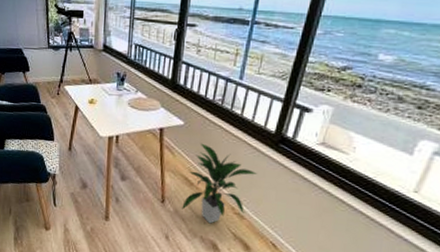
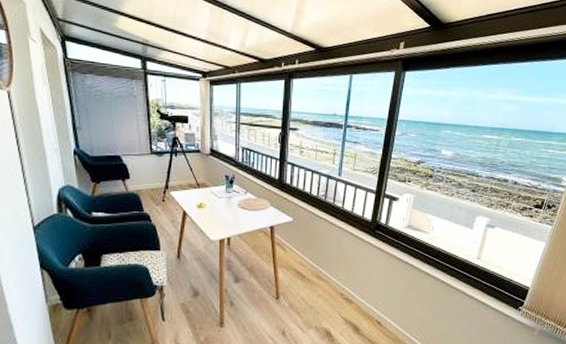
indoor plant: present [182,143,257,224] -> none [296,236,359,313]

